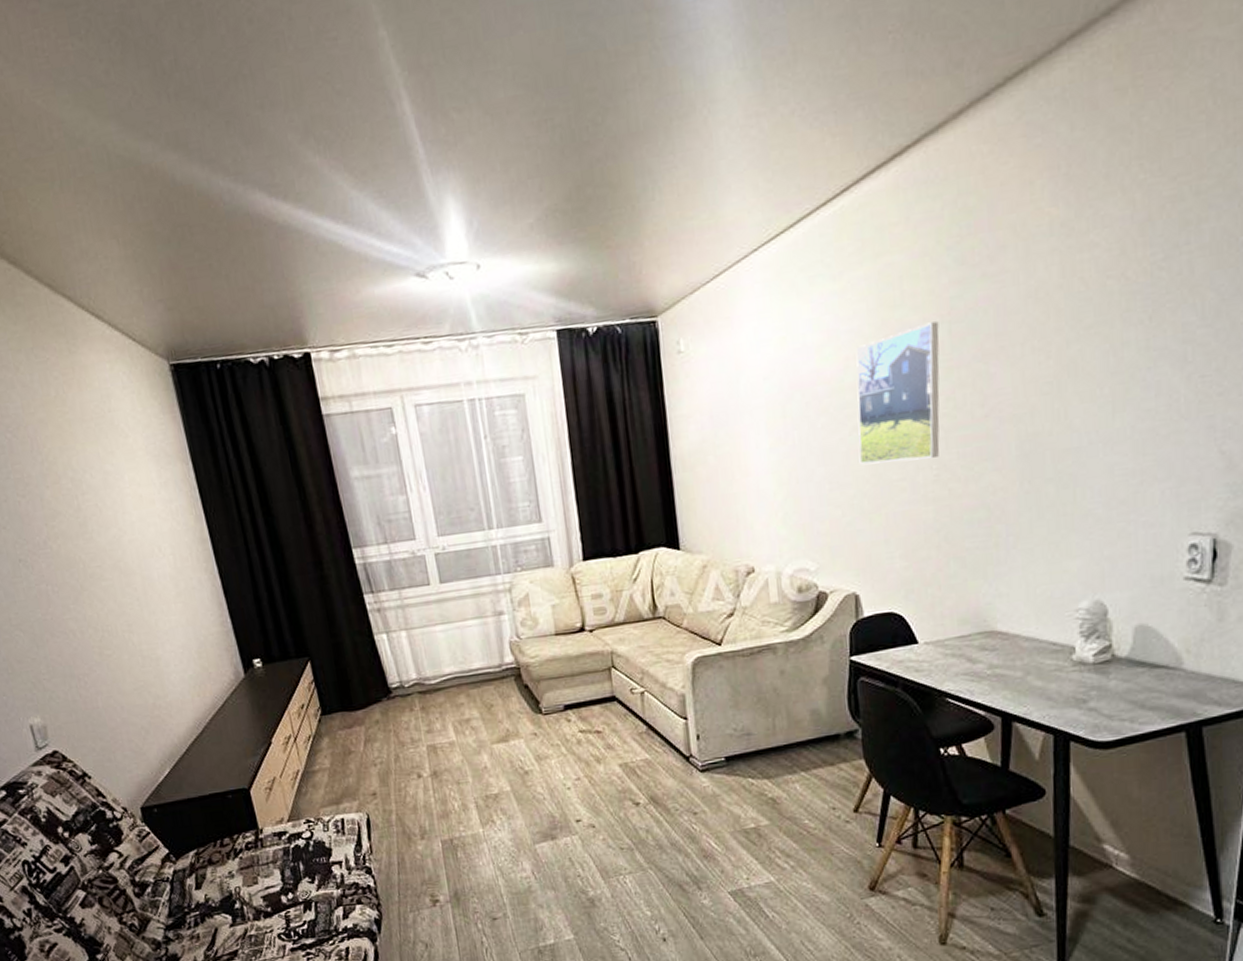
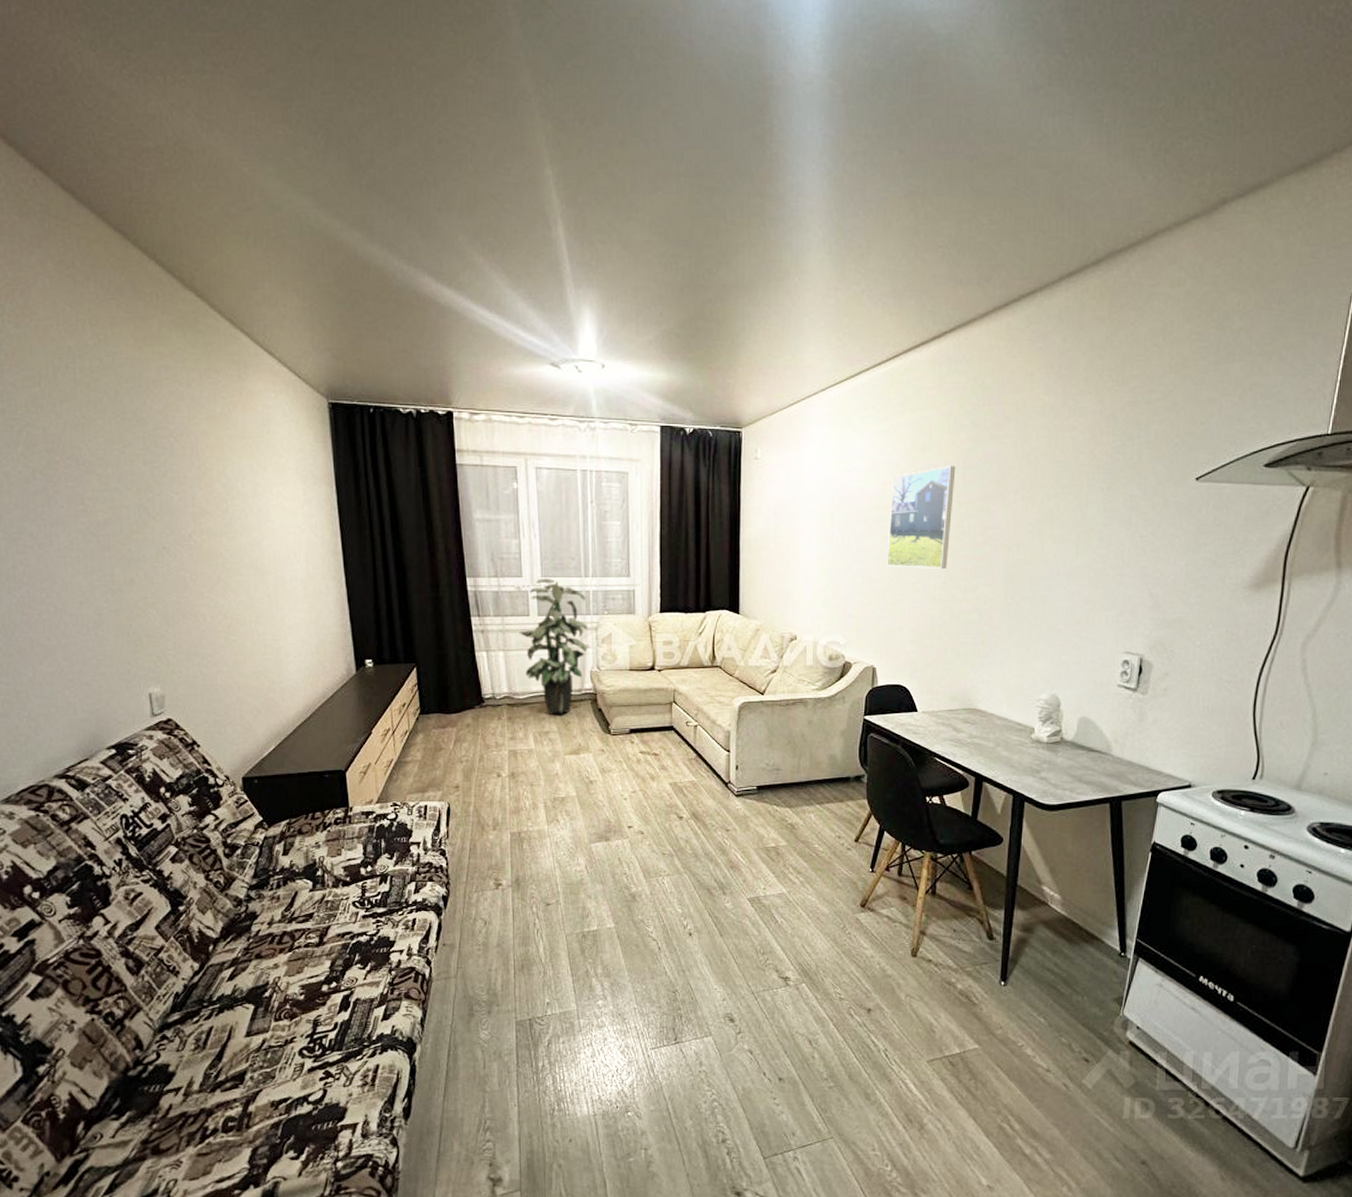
indoor plant: none [421,537,503,698] -> present [519,579,587,714]

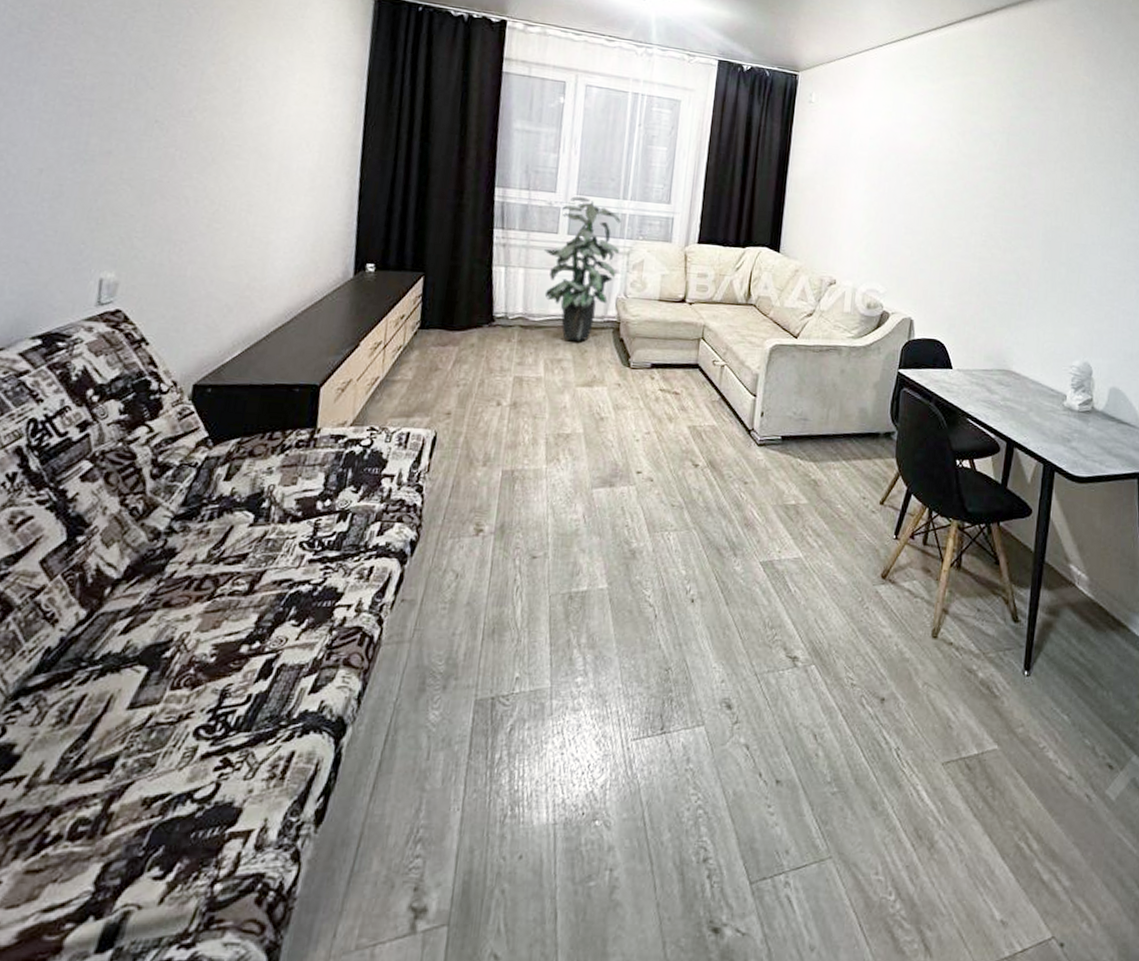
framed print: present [886,466,956,568] -> none [930,130,1001,228]

